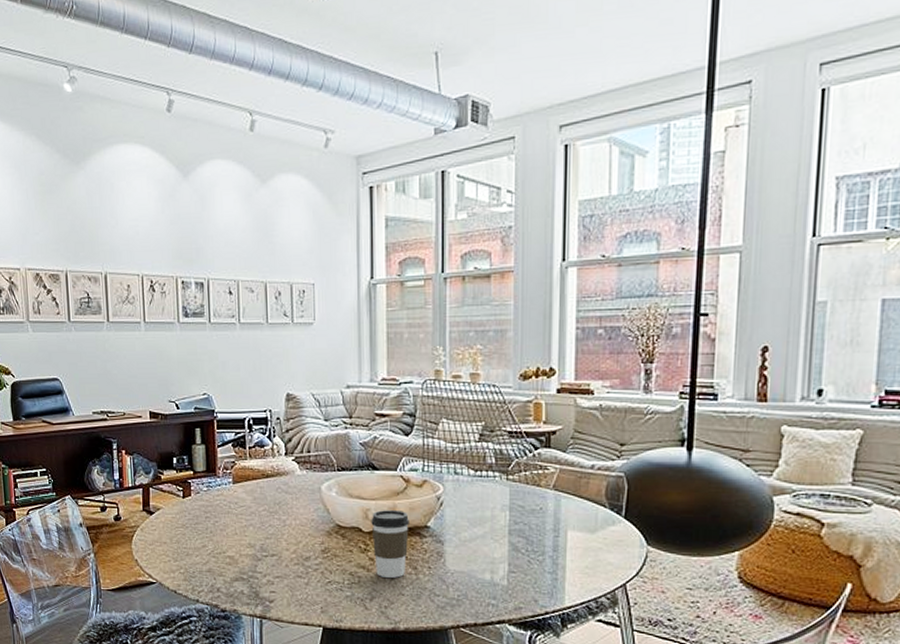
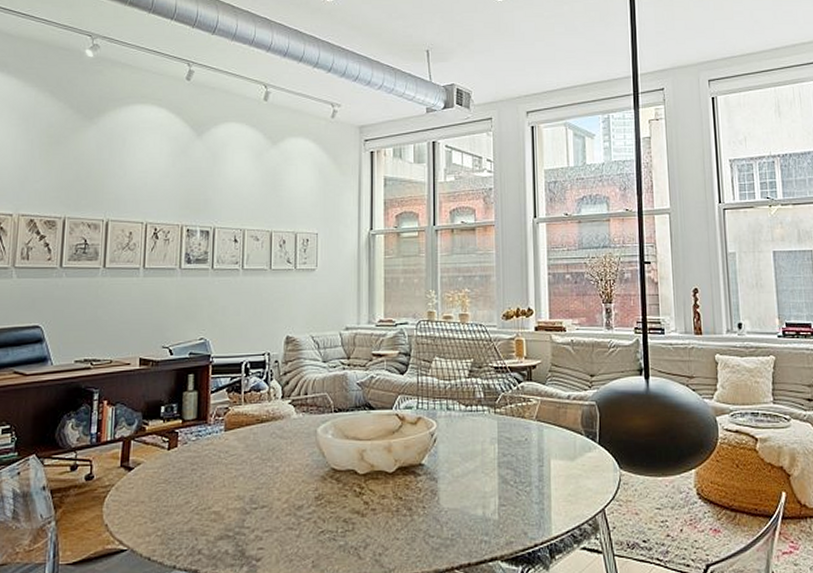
coffee cup: present [371,509,409,578] -> none [367,448,404,522]

